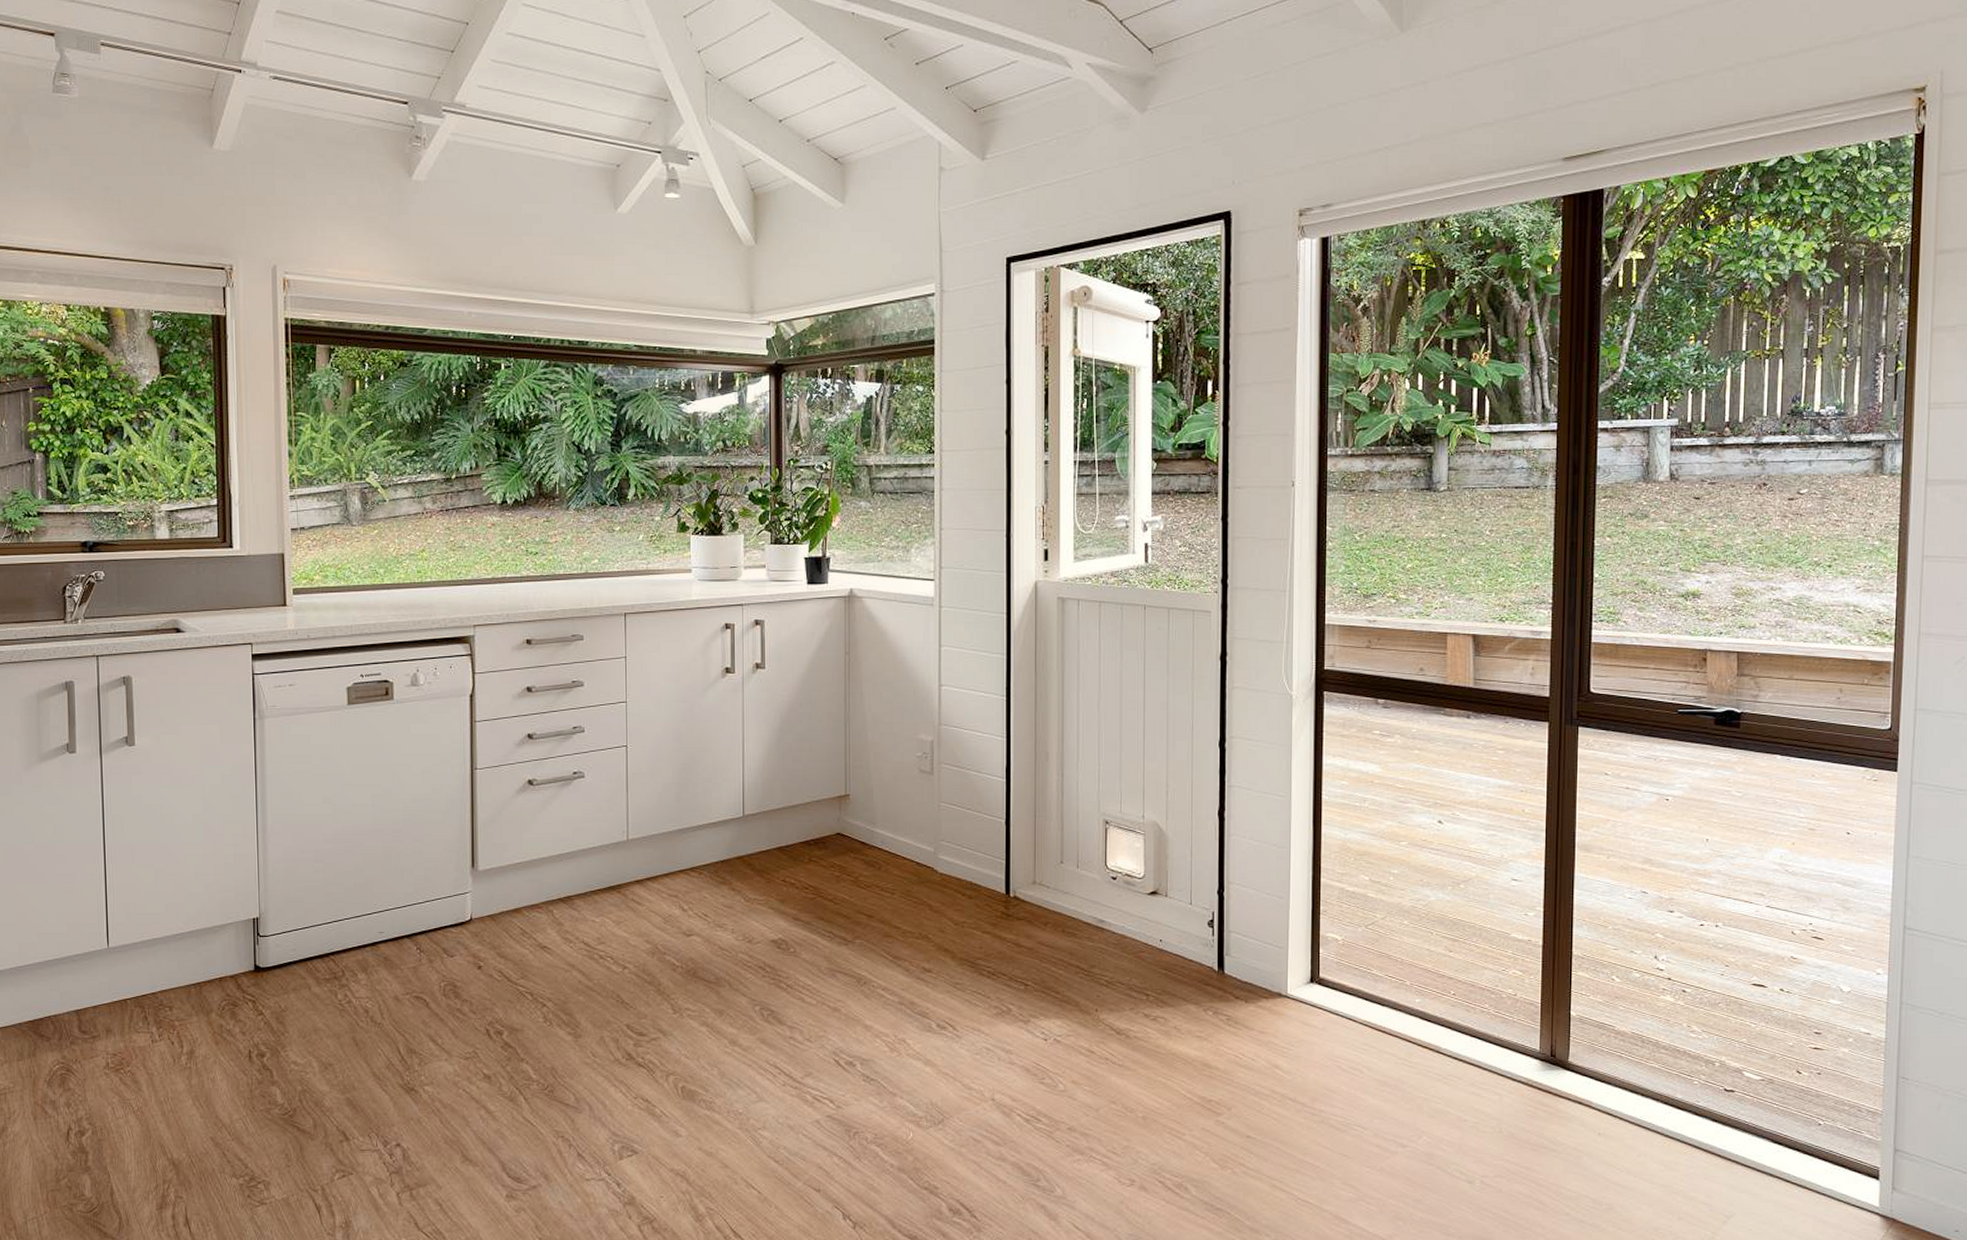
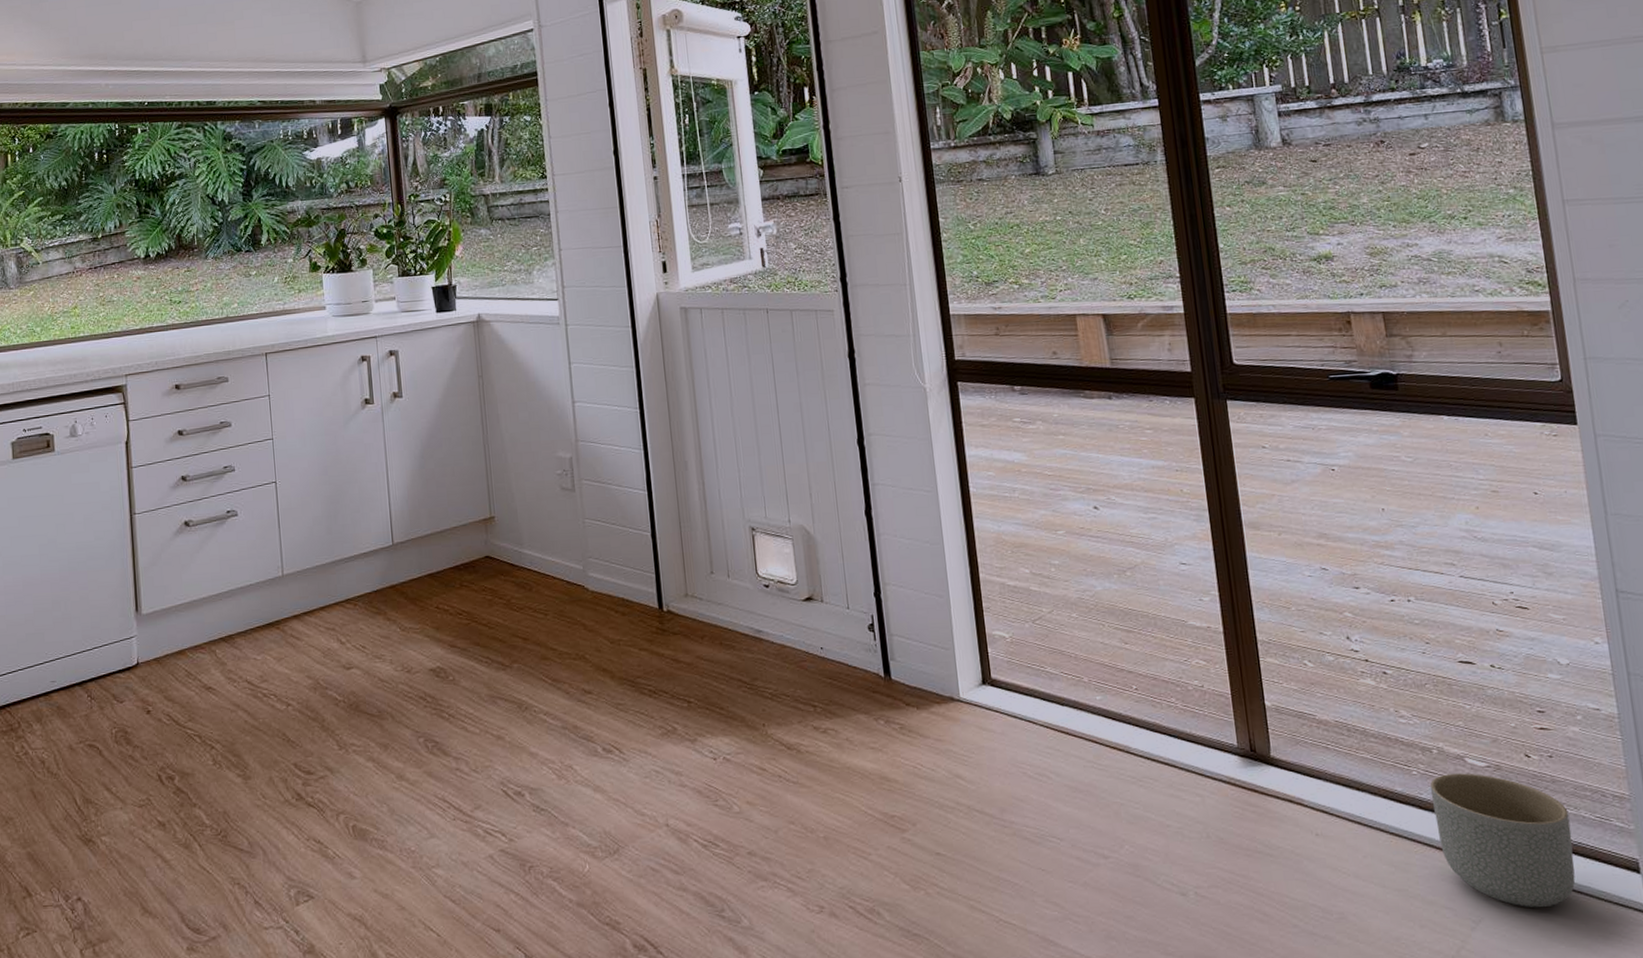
planter: none [1707,1085,1826,1207] -> present [1430,773,1575,908]

